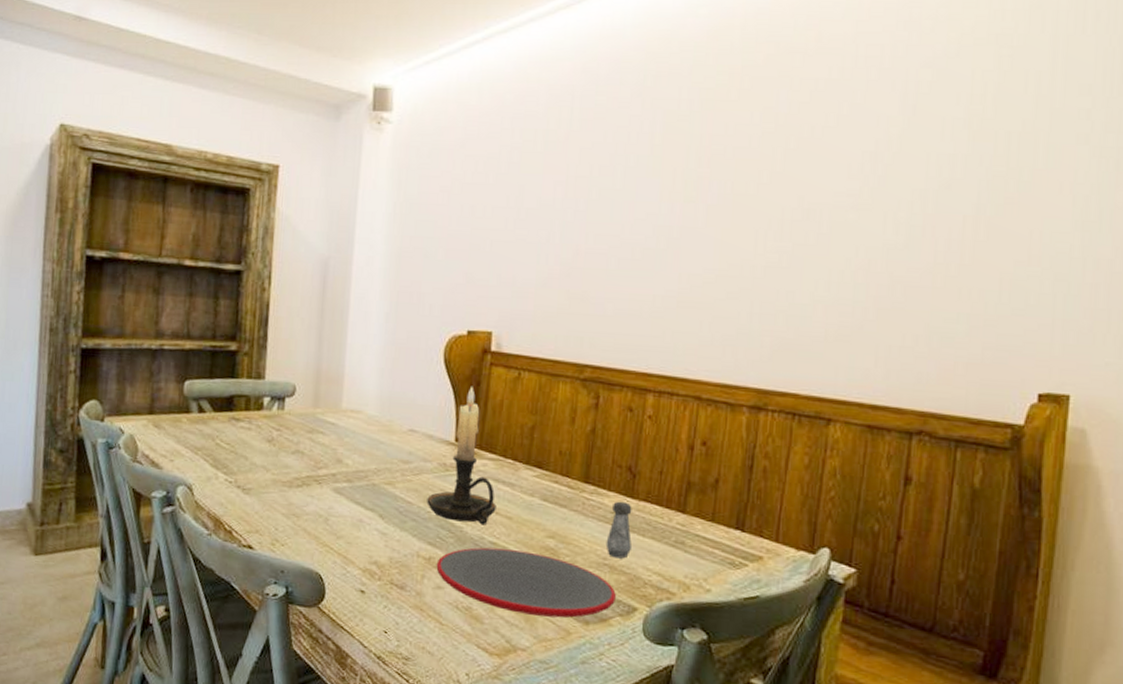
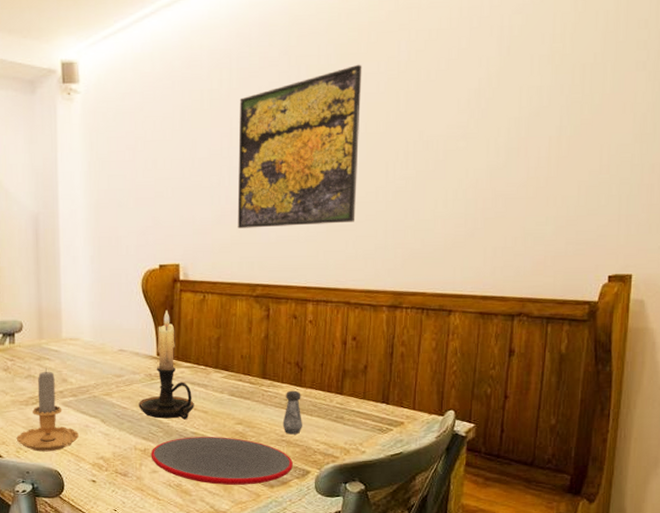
candle: none [272,443,350,549] -> present [16,368,79,452]
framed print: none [566,113,732,300] -> present [237,64,362,228]

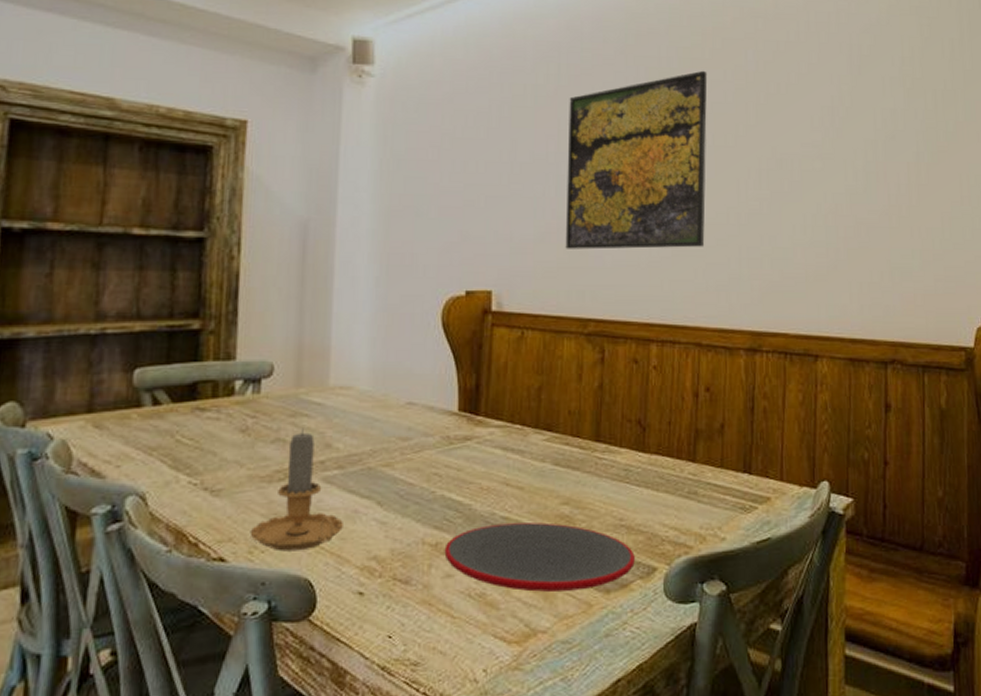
candle holder: present [138,310,194,420] -> none [430,349,506,500]
salt shaker: present [282,390,302,435] -> none [621,457,646,518]

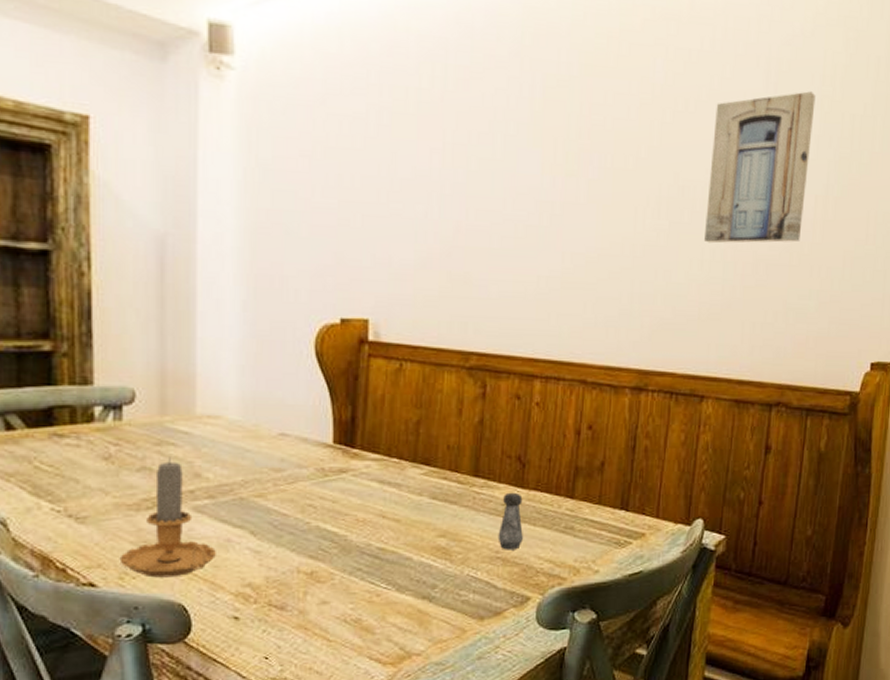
plate: present [444,522,636,592] -> none [320,554,511,618]
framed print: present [565,70,708,250] -> none [448,80,611,280]
salt shaker: none [621,457,646,518] -> present [498,492,523,550]
wall art: none [804,71,898,210] -> present [703,91,816,244]

